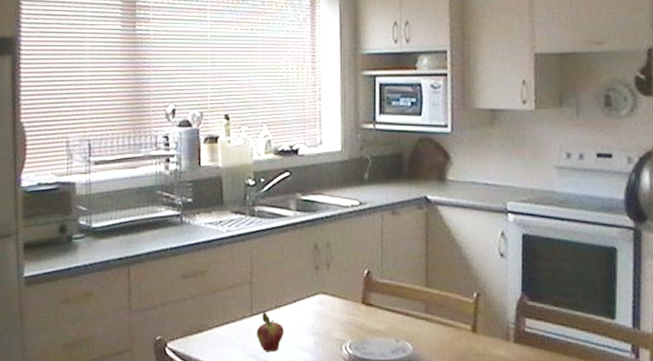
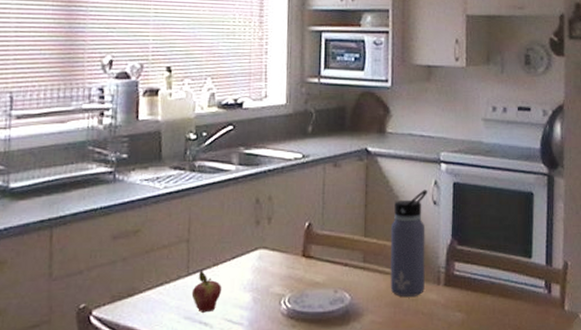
water bottle: none [453,241,493,351] -> present [390,189,427,297]

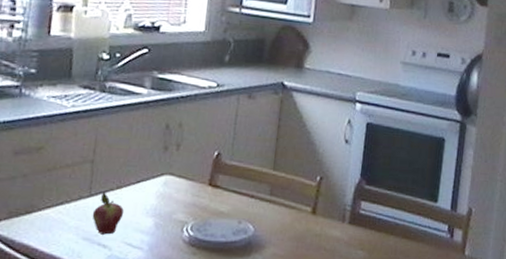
water bottle: present [390,189,427,297] -> none [295,127,340,232]

